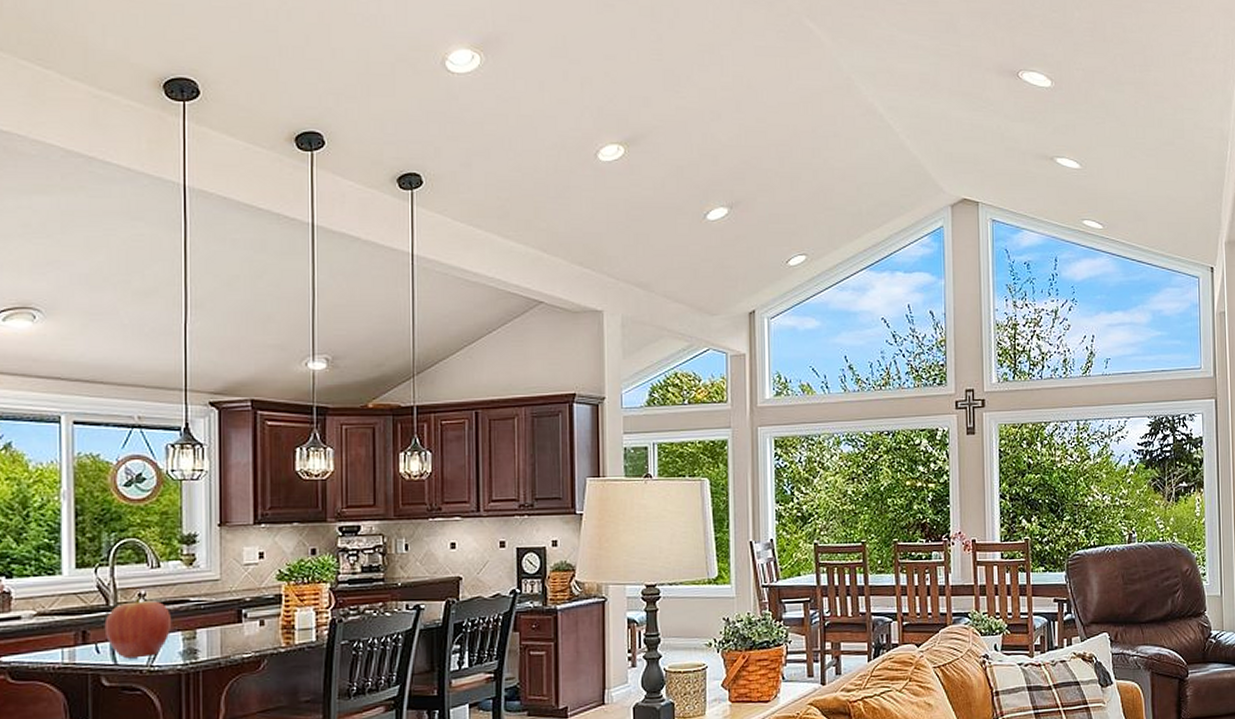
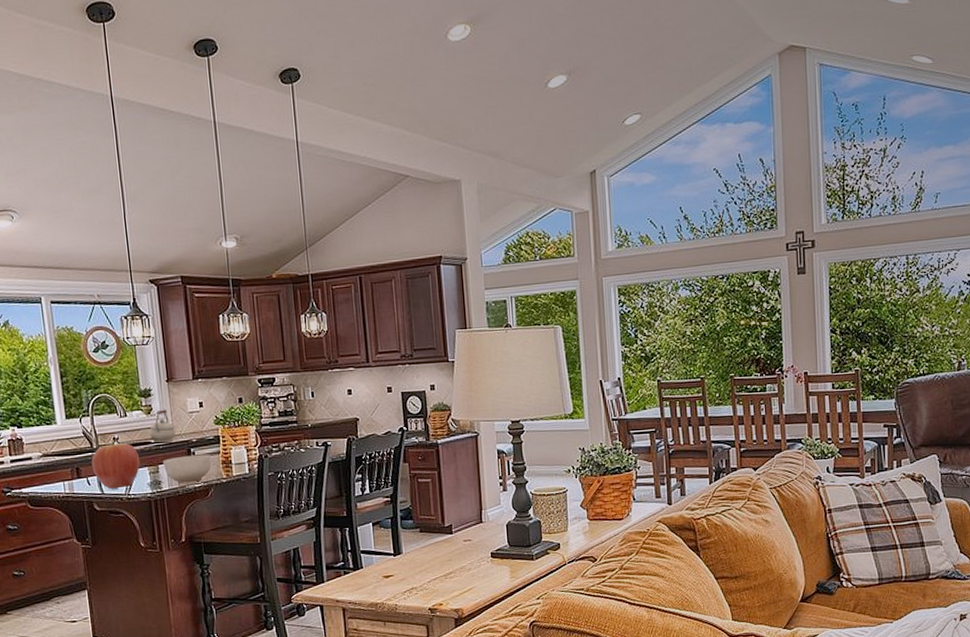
kettle: none [189,559,224,602] -> present [150,409,176,443]
bowl: none [202,616,269,653] -> present [162,454,212,483]

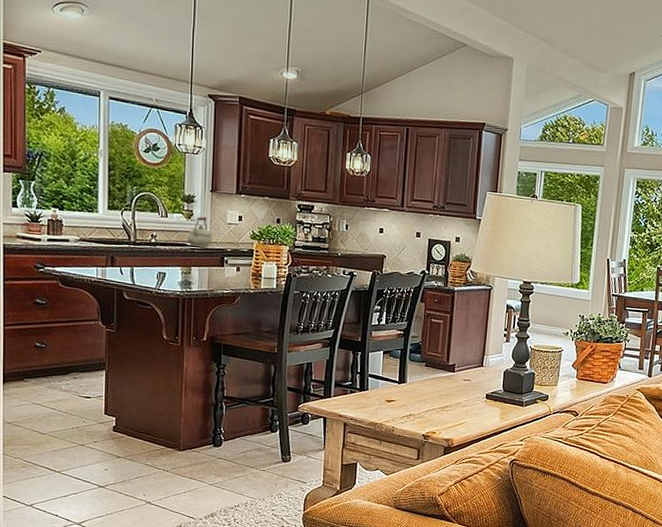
fruit: present [91,439,140,489] -> none [126,235,175,283]
bowl: present [162,454,212,483] -> none [195,262,244,288]

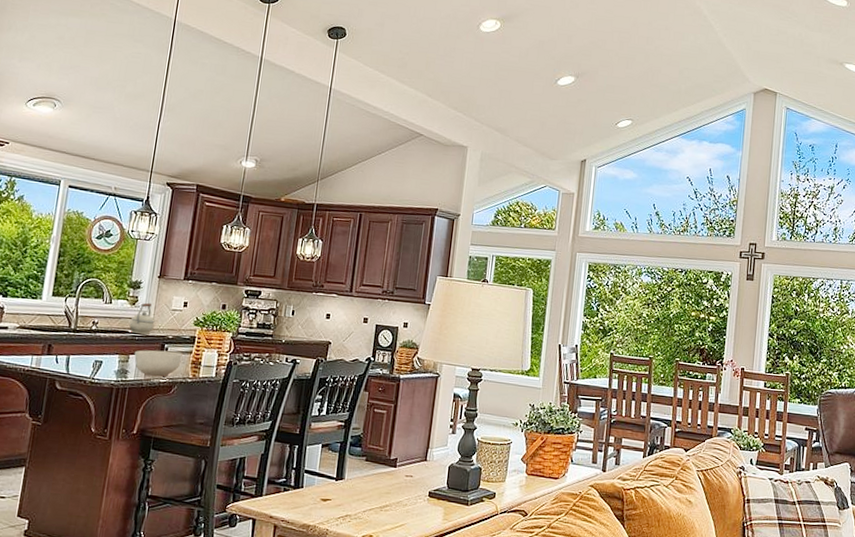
bowl: none [195,262,244,288] -> present [134,350,184,377]

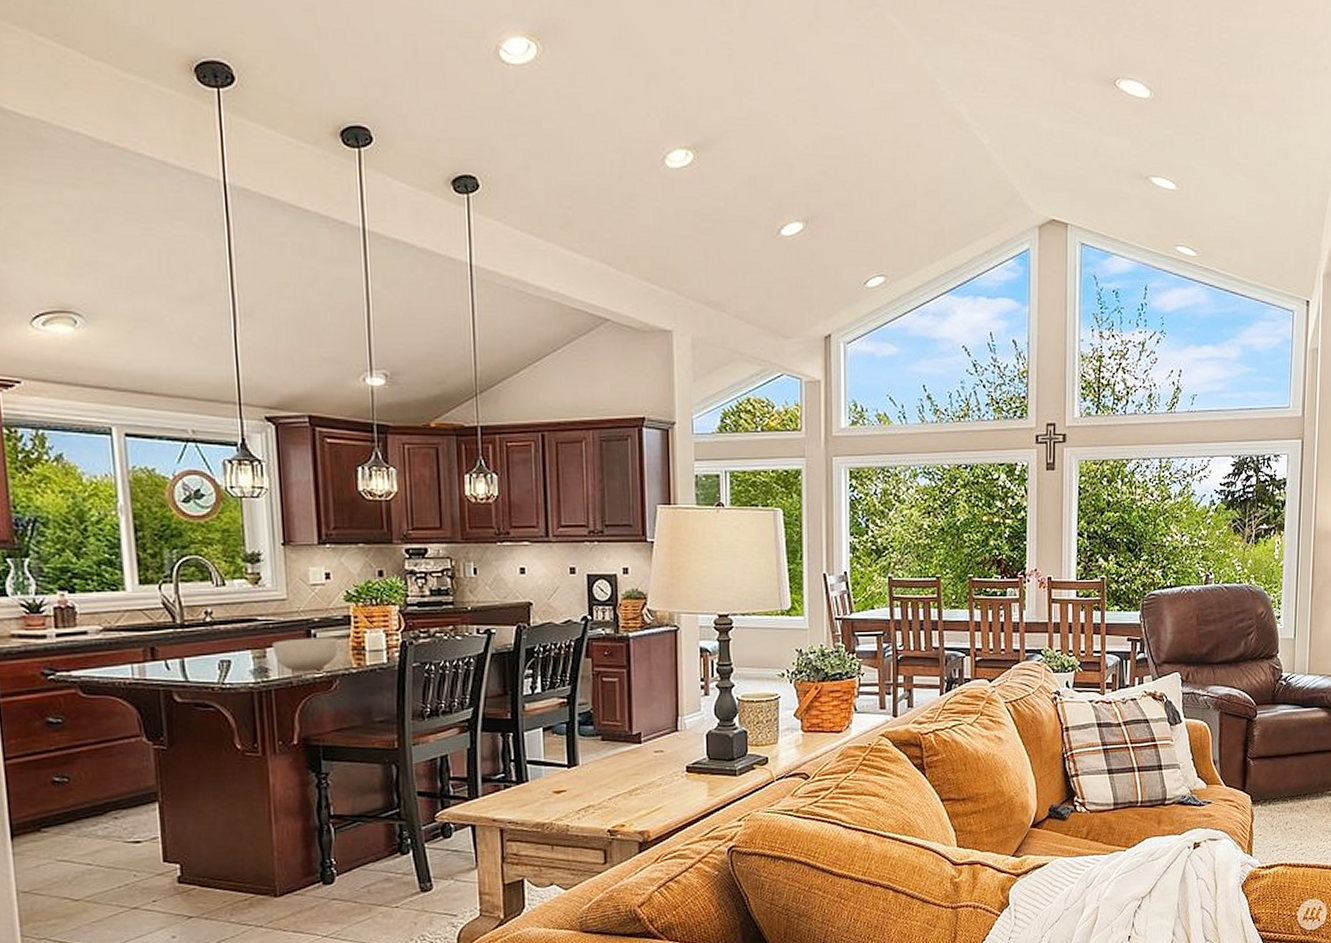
kettle: present [129,302,155,335] -> none [256,579,291,621]

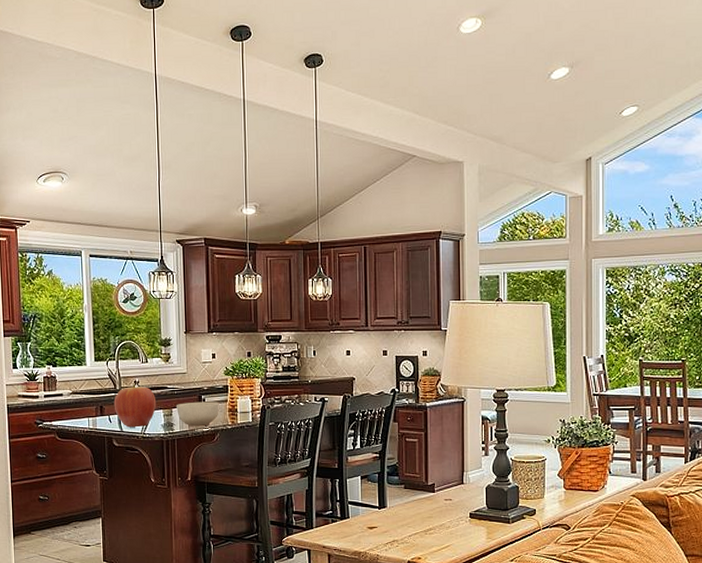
fruit: none [172,613,241,676] -> present [113,382,157,428]

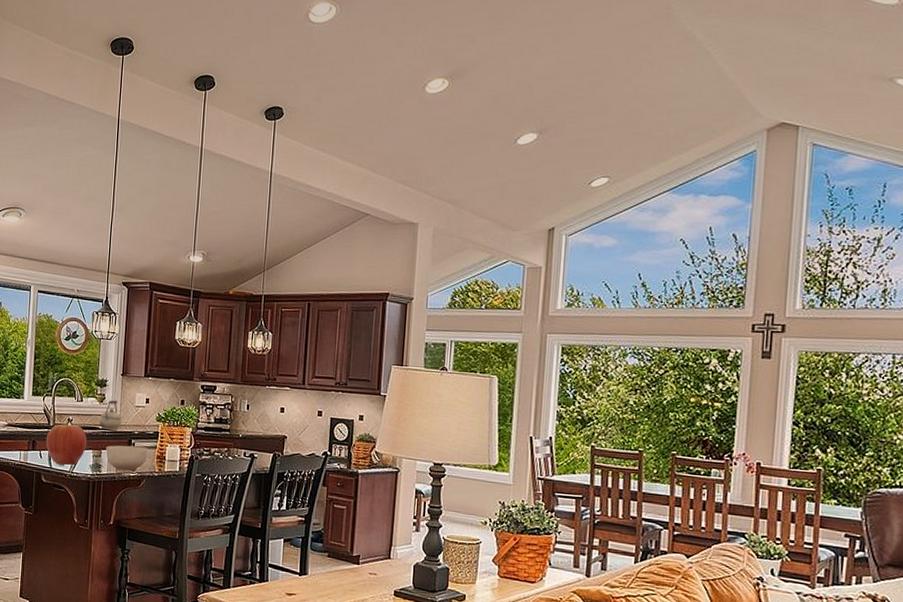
kettle: none [167,358,189,389] -> present [99,400,122,431]

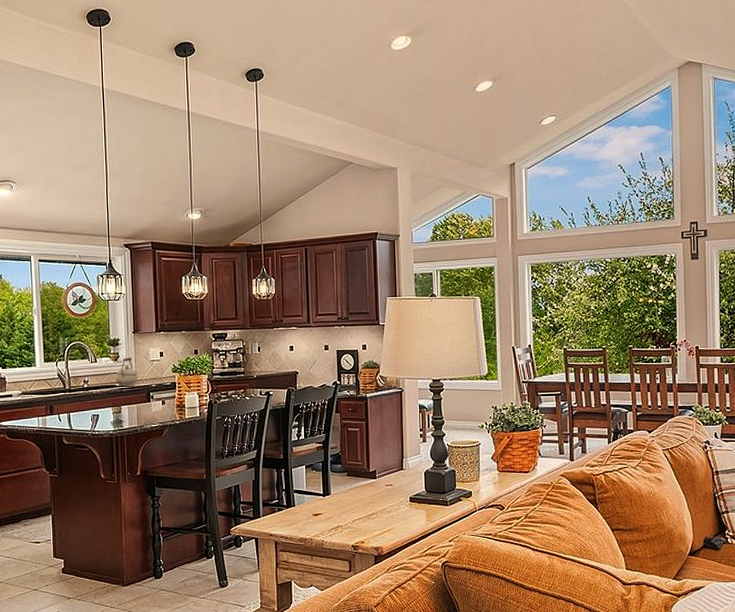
fruit: present [46,420,87,466] -> none [63,381,106,426]
bowl: present [105,445,149,471] -> none [124,398,168,423]

